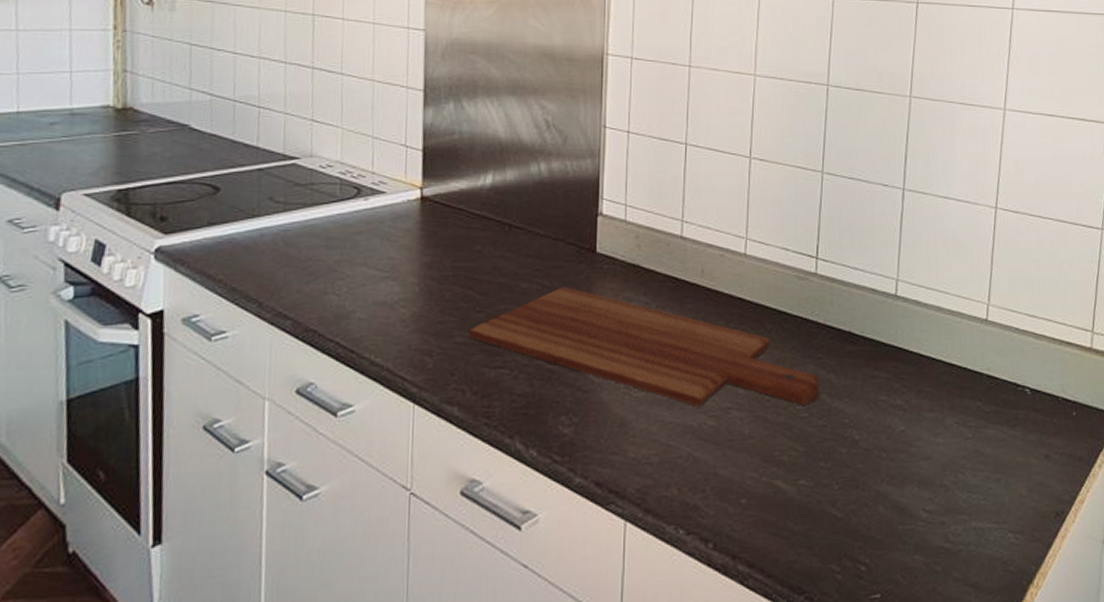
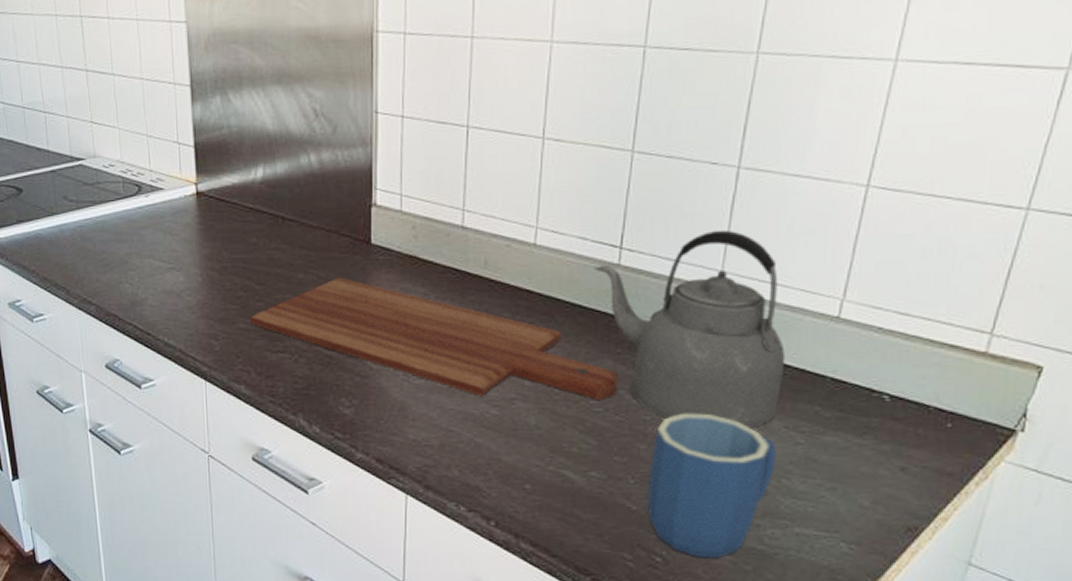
kettle: none [796,242,952,427] -> present [595,229,786,429]
mug: none [849,414,952,562] -> present [646,414,777,559]

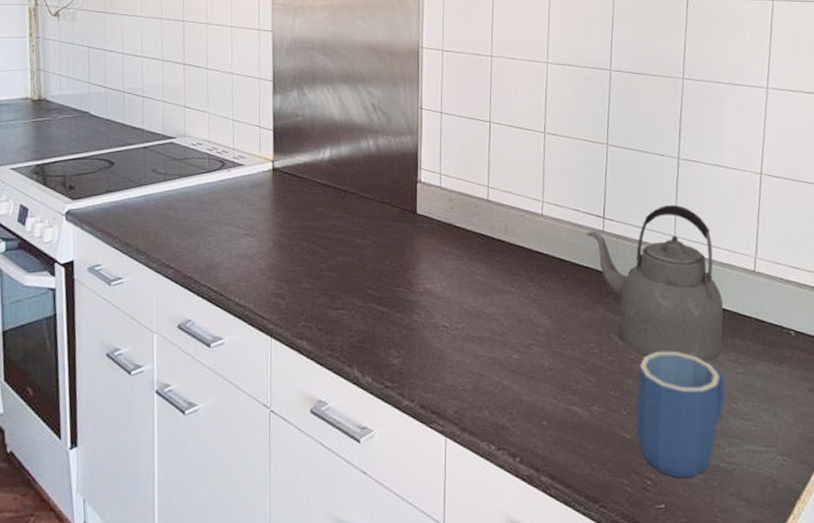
cutting board: present [250,277,618,400] -> none [314,242,609,343]

